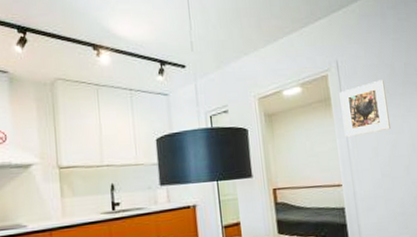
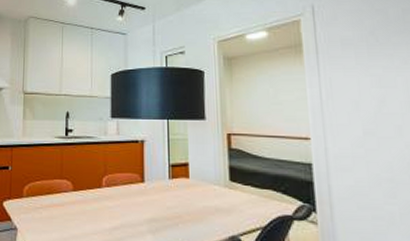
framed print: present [339,80,391,137] -> none [313,27,379,87]

